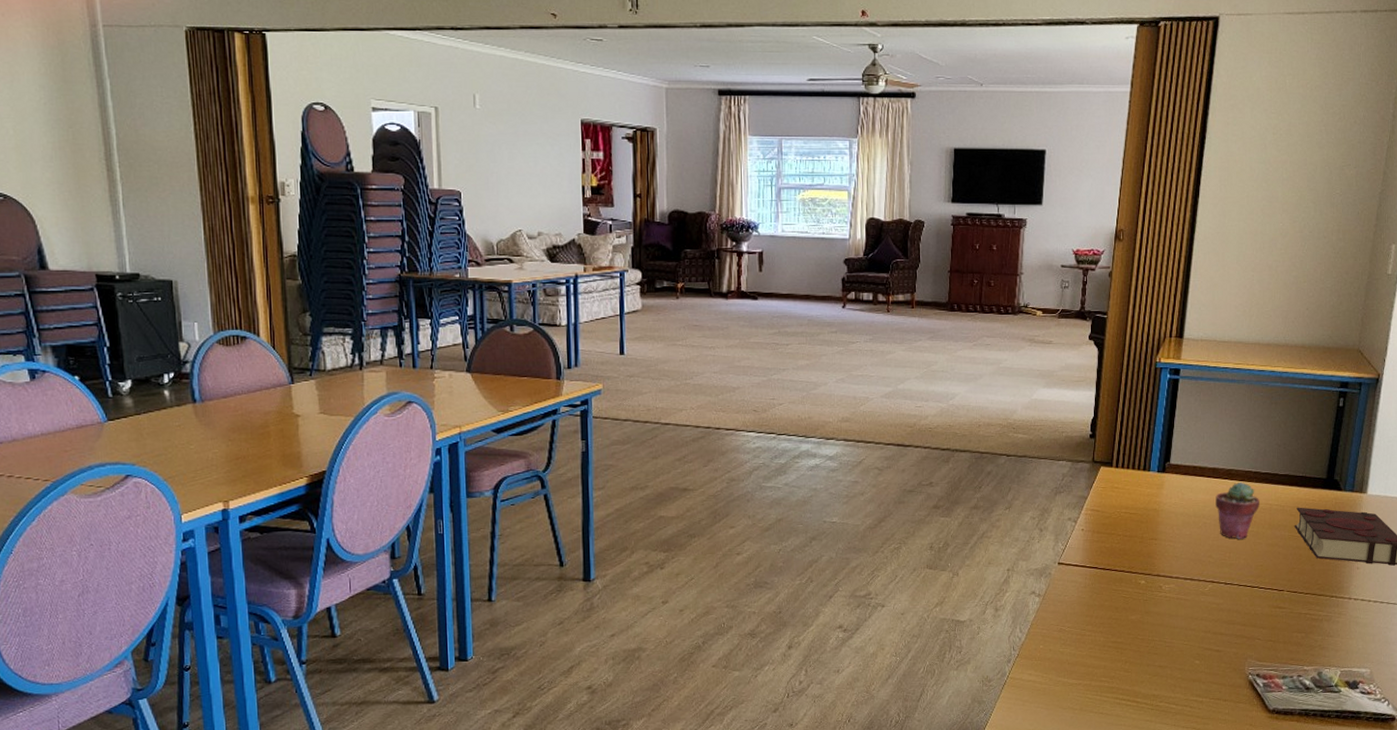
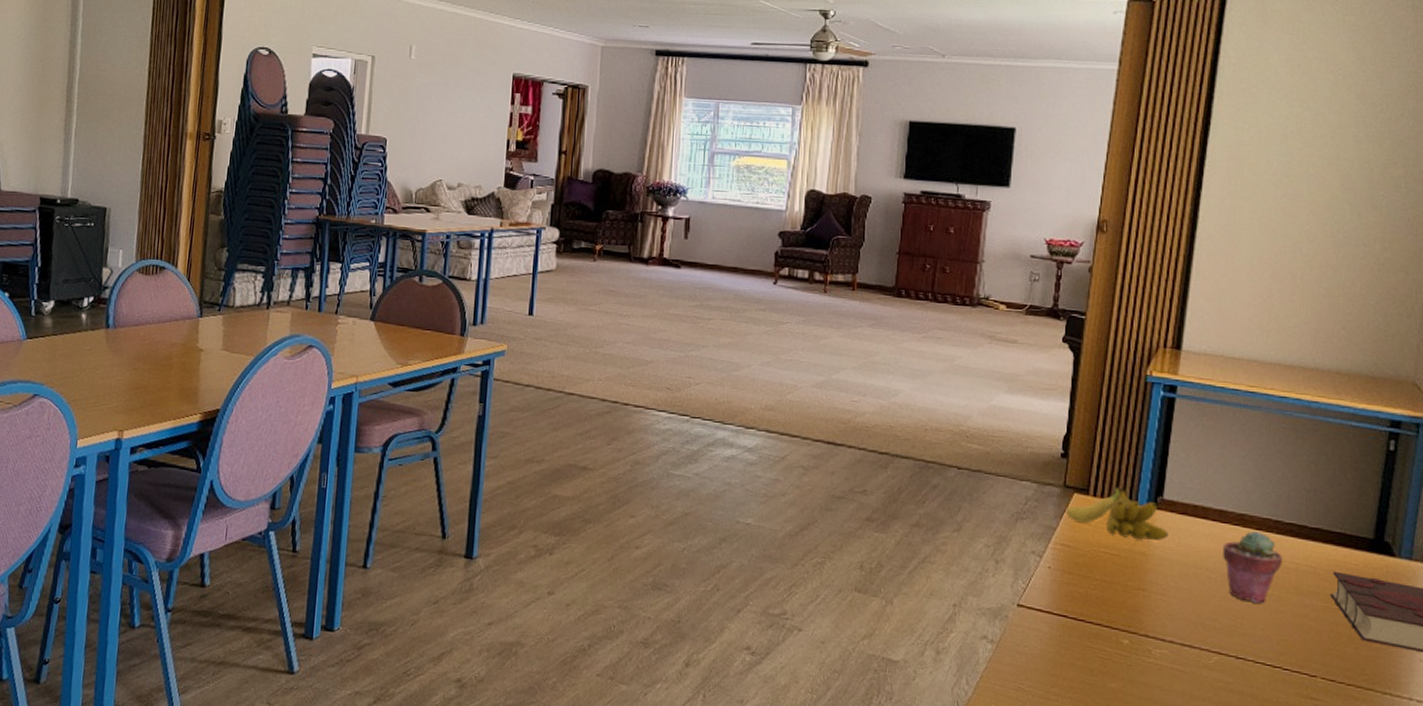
banana: none [1094,458,1174,499] -> present [1066,487,1169,541]

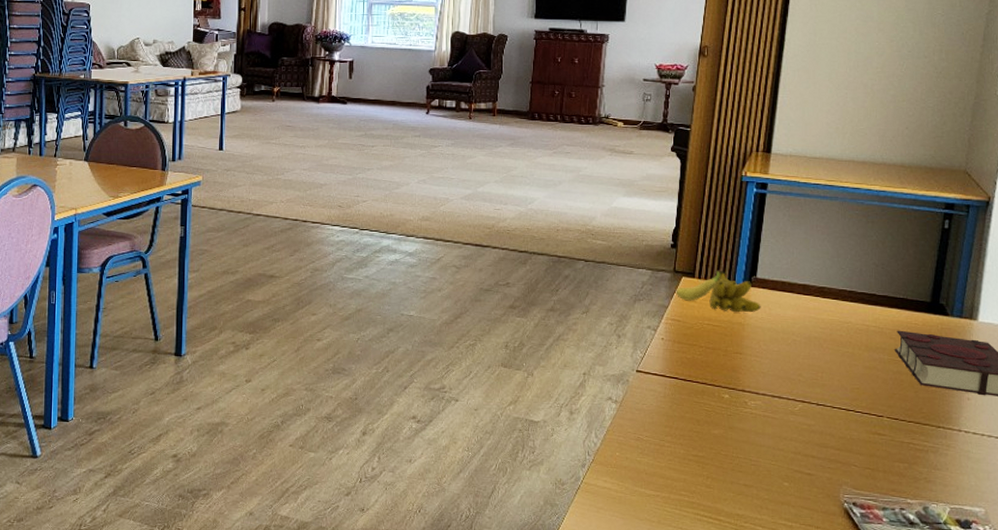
potted succulent: present [1223,531,1282,604] -> none [806,301,855,359]

